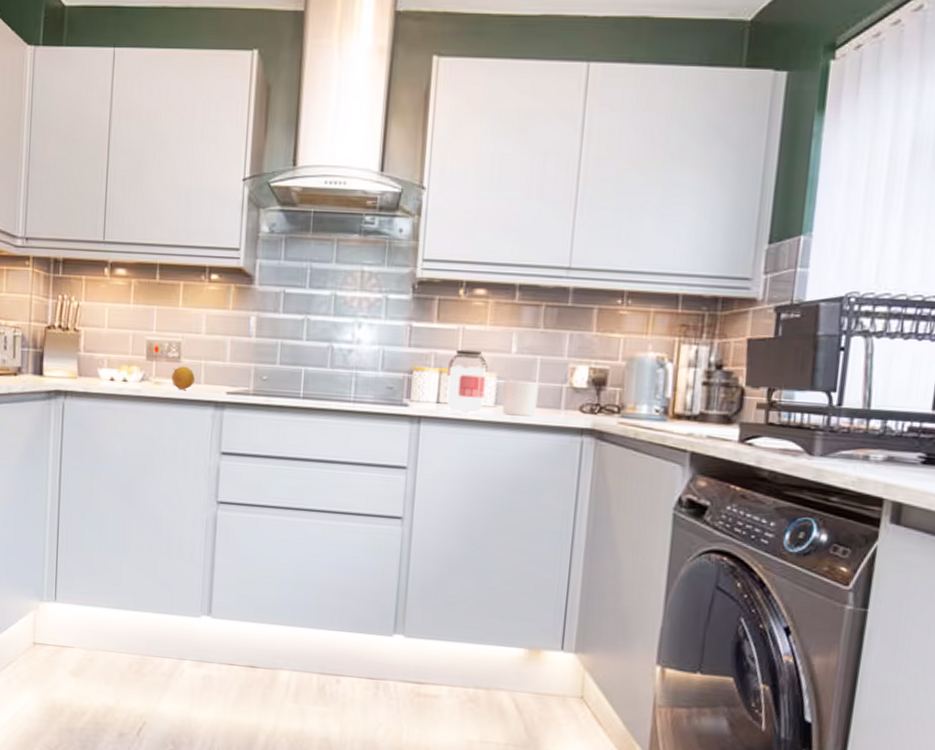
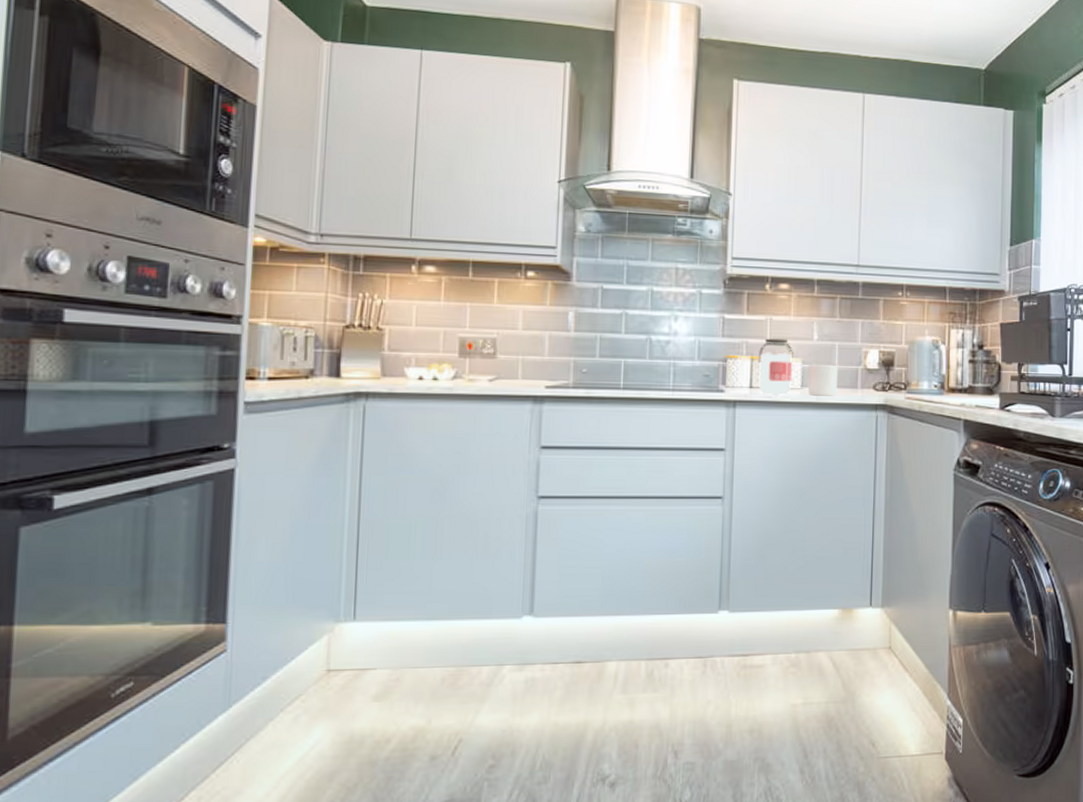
fruit: present [171,366,195,390] -> none [487,362,512,386]

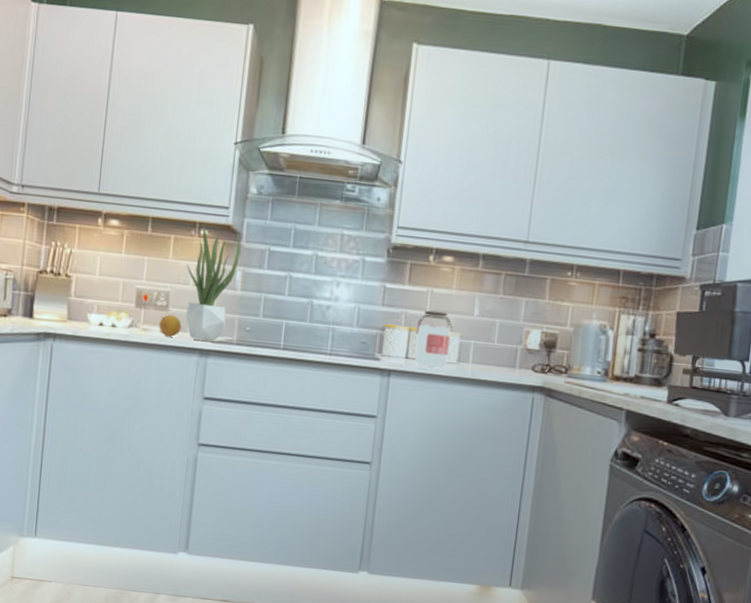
fruit: none [487,362,512,386] -> present [159,314,181,337]
potted plant: none [514,267,572,388] -> present [186,225,241,343]
mug: present [808,364,838,396] -> none [464,340,497,374]

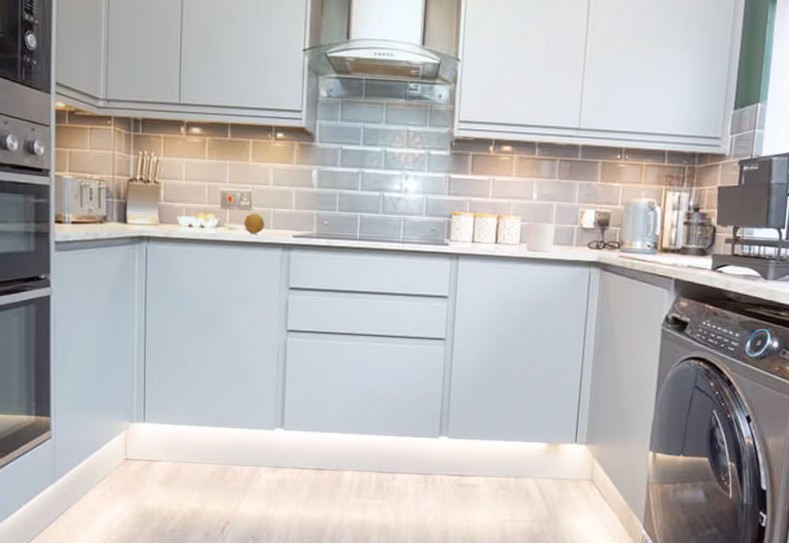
potted plant: present [186,225,241,343] -> none [266,129,315,237]
jar: present [415,310,453,369] -> none [480,197,514,250]
mug: none [464,340,497,374] -> present [525,223,555,253]

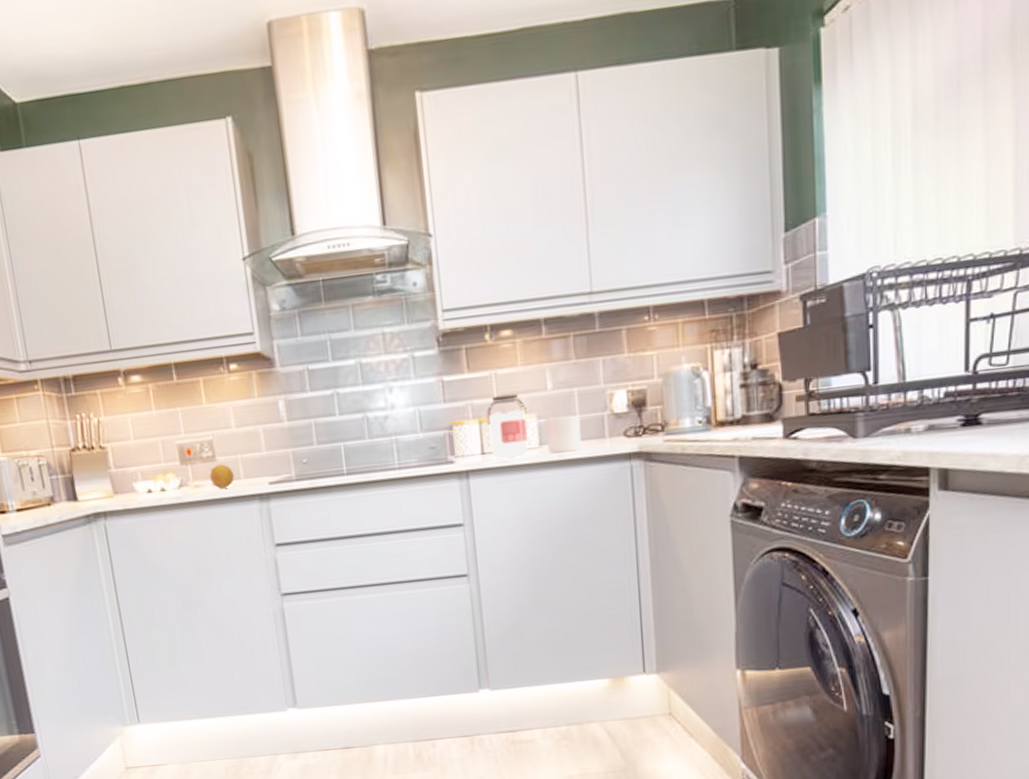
jar: none [480,197,514,250] -> present [486,393,528,460]

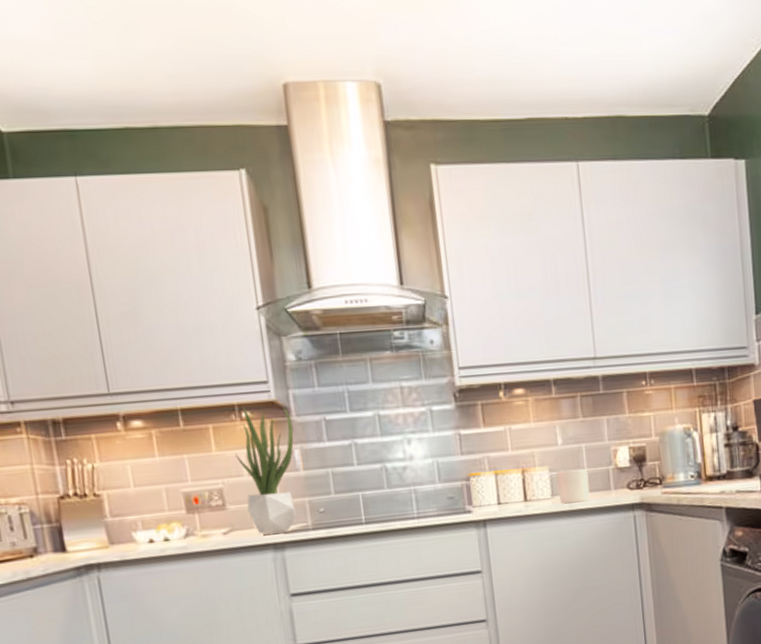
fruit: present [210,464,234,489] -> none [219,513,246,538]
potted plant: none [224,357,281,486] -> present [235,406,297,535]
jar: present [486,393,528,460] -> none [502,447,541,510]

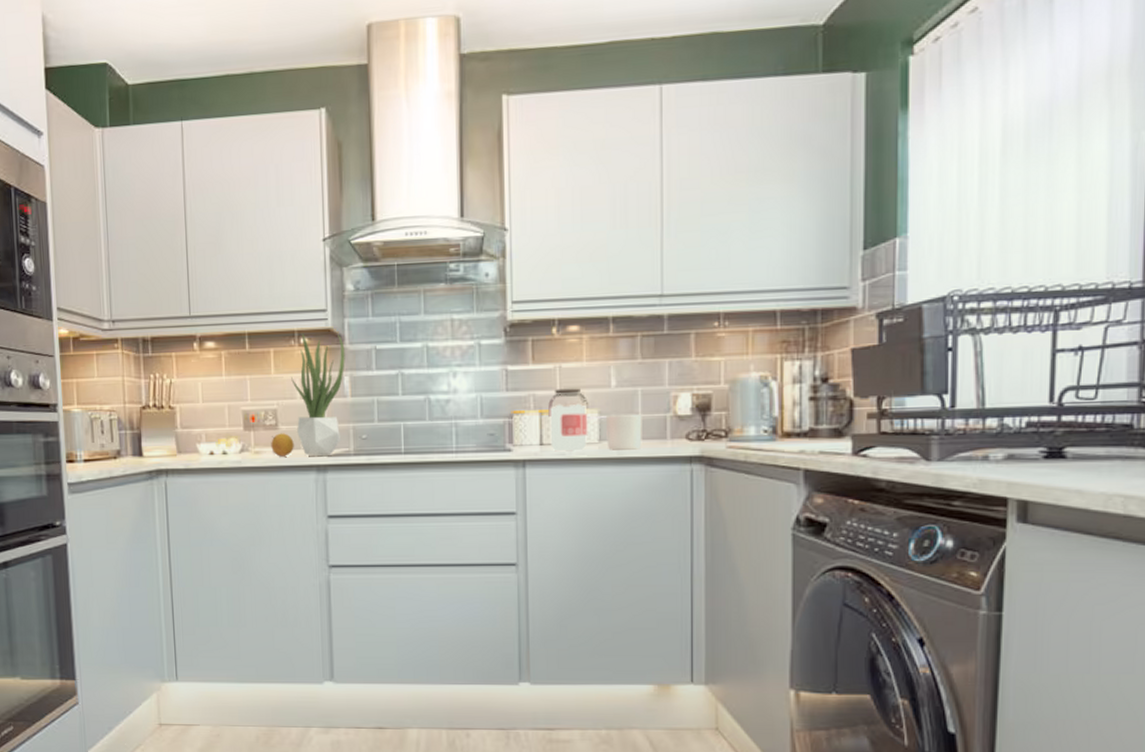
fruit: none [219,513,246,538] -> present [271,433,294,457]
jar: none [502,447,541,510] -> present [548,388,589,452]

